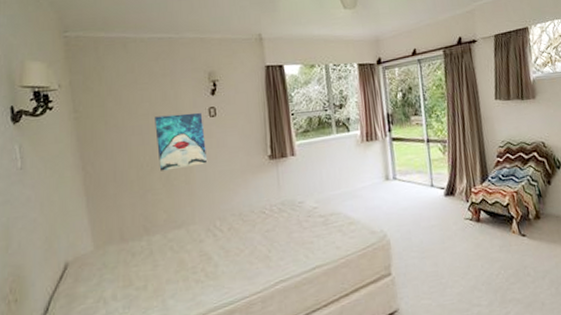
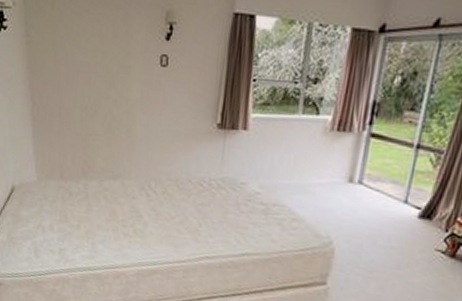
wall art: present [155,112,208,171] -> none [102,55,153,120]

